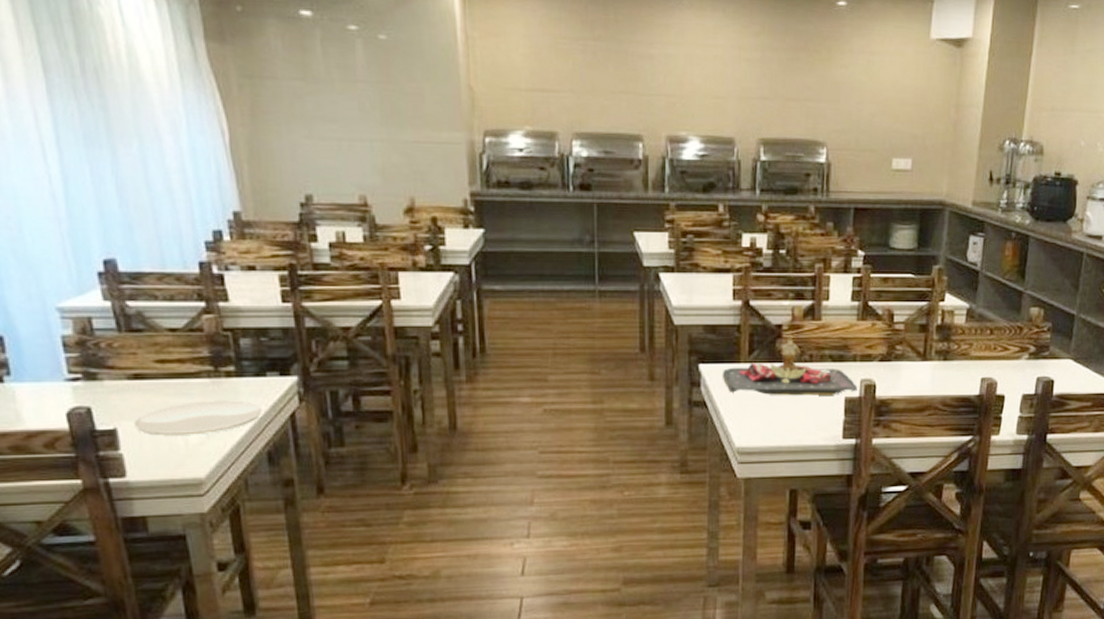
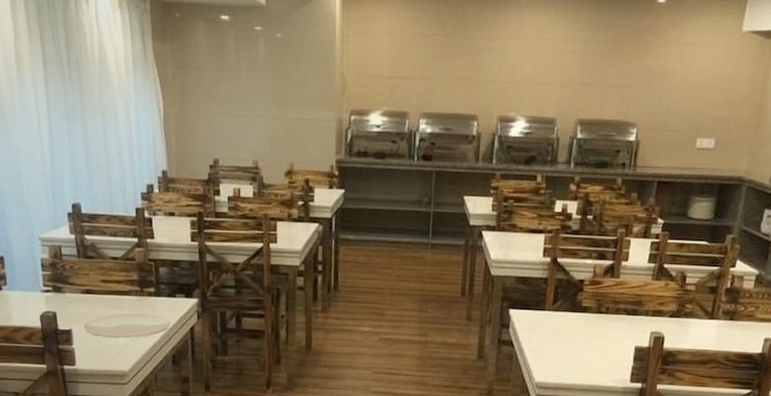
tray: present [722,335,858,396] -> none [528,289,647,344]

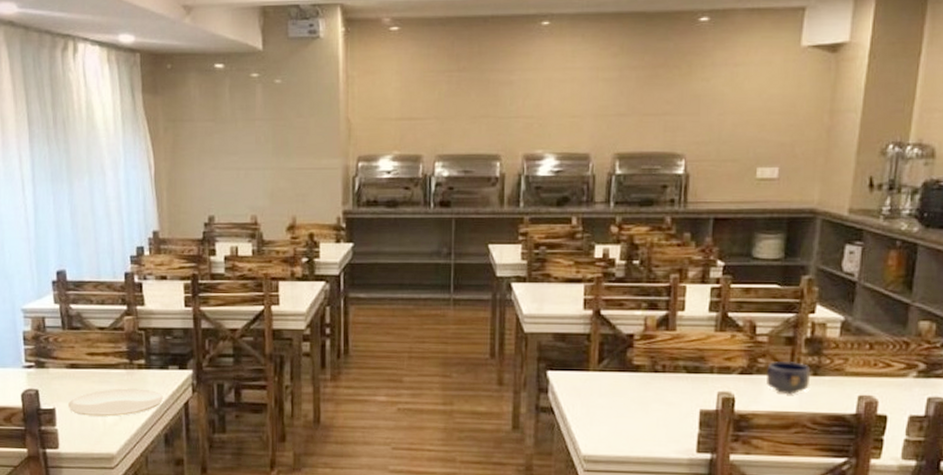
mug: none [691,307,729,336] -> present [766,360,811,395]

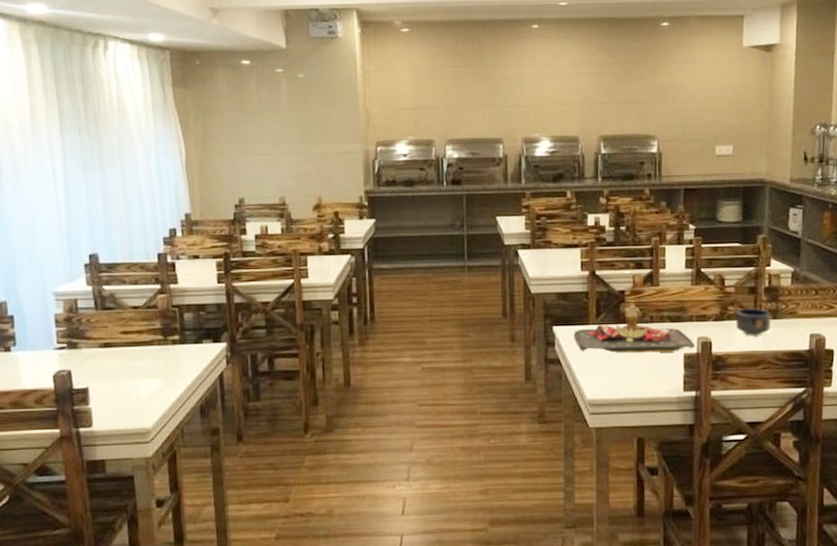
plate: present [67,388,163,417] -> none [101,363,198,393]
tray: none [570,345,714,407] -> present [573,300,695,353]

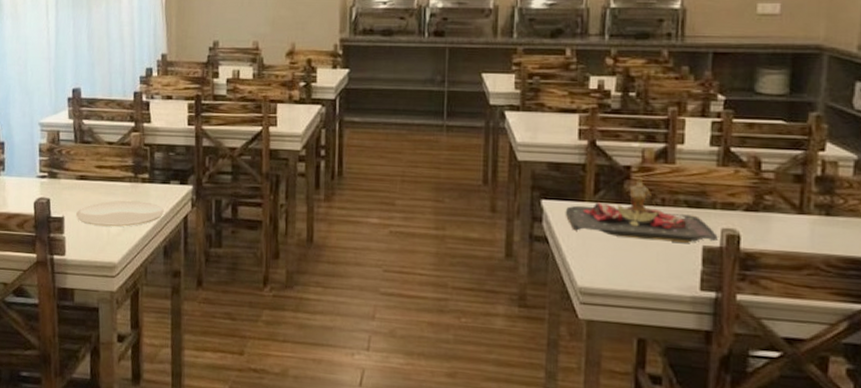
plate: none [101,363,198,393] -> present [75,200,164,227]
mug: present [735,307,771,337] -> none [773,199,823,235]

